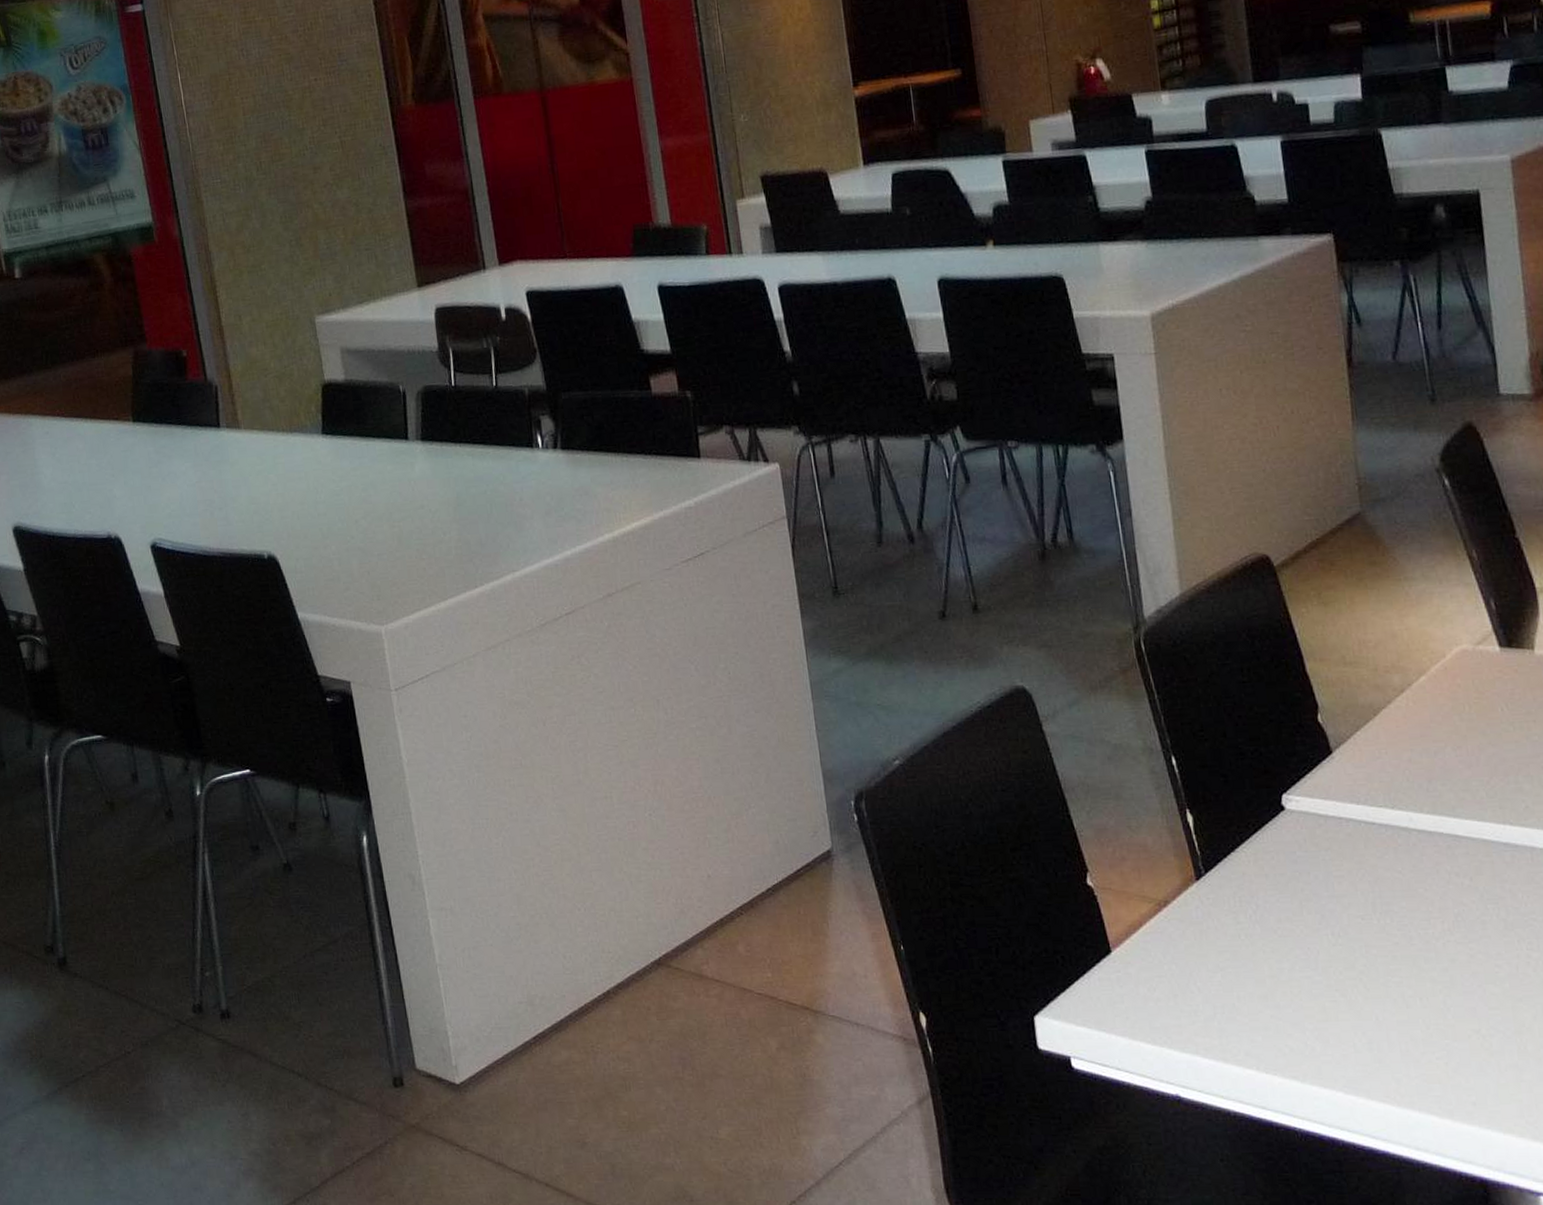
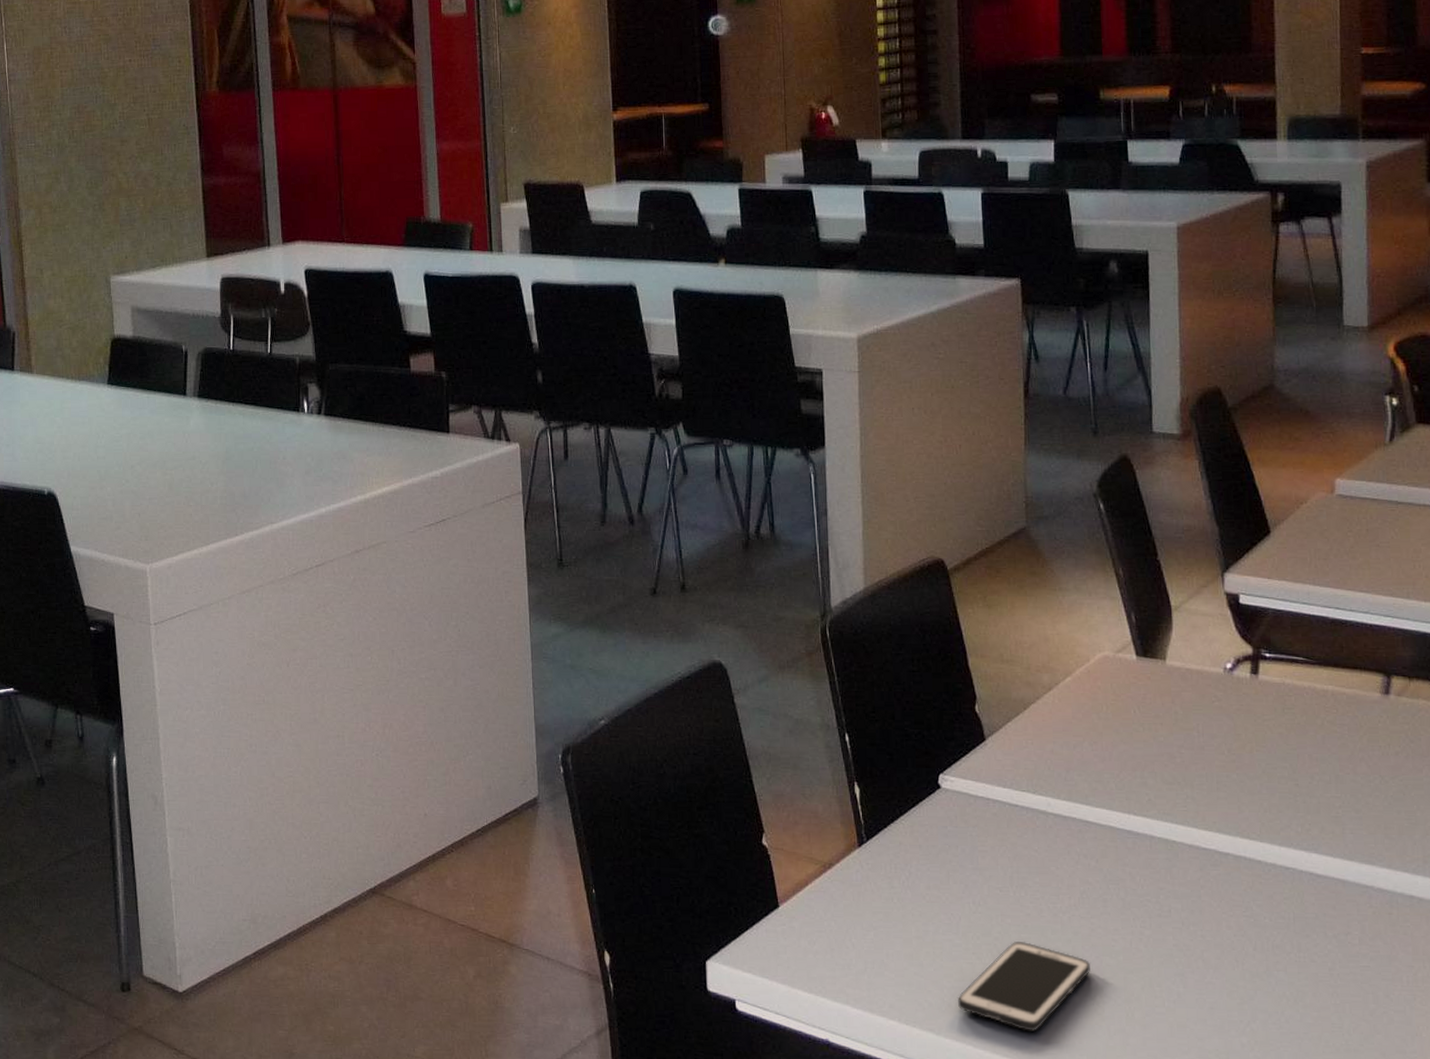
cell phone: none [1323,974,1473,1073] -> present [958,942,1090,1032]

